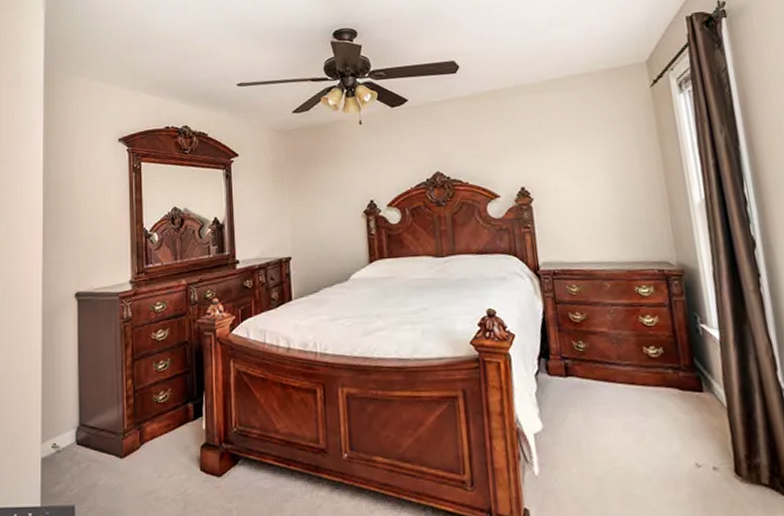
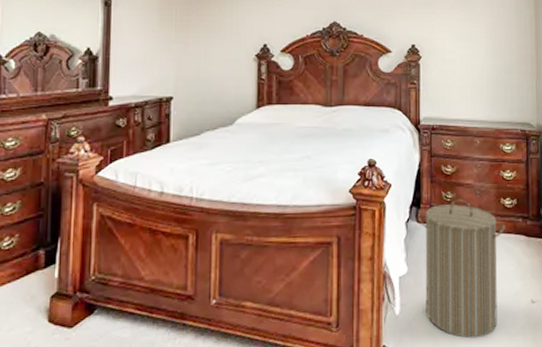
laundry hamper: none [547,348,656,505] -> present [417,199,506,338]

